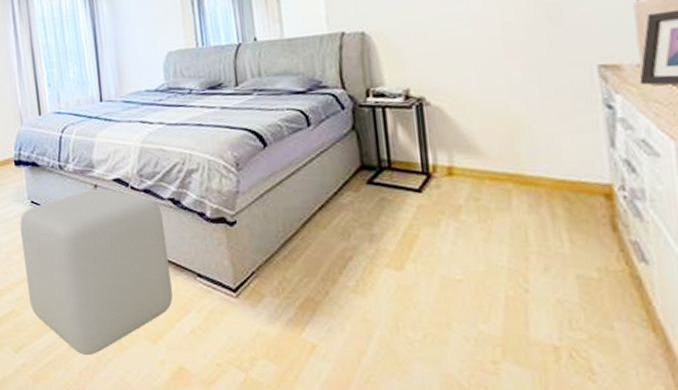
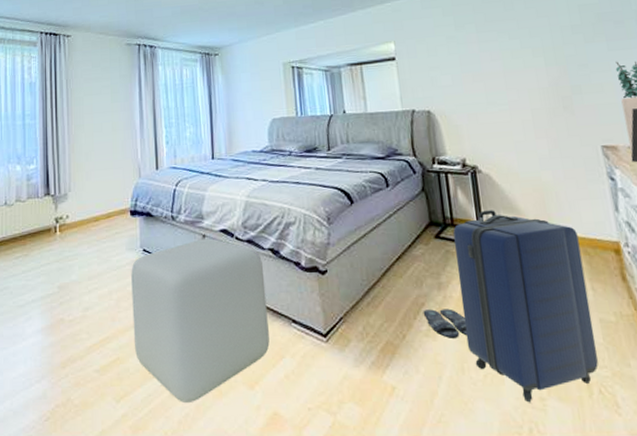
slippers: none [350,263,404,295] -> present [423,308,467,338]
suitcase: none [391,149,571,366] -> present [453,210,599,403]

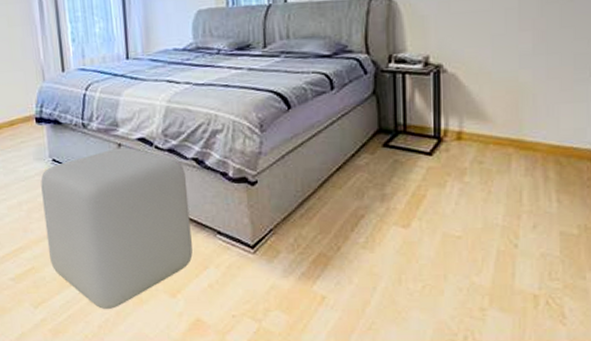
slippers: present [423,308,467,338] -> none [362,221,409,250]
suitcase: present [453,210,599,403] -> none [405,115,551,313]

